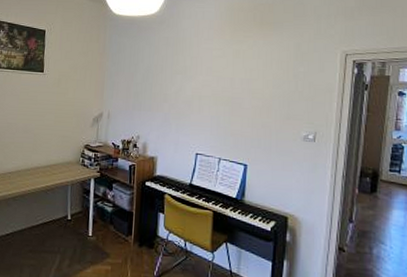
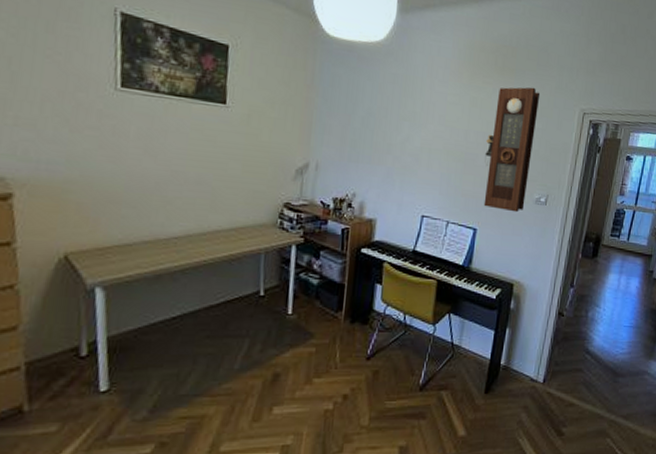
pendulum clock: none [250,36,300,149] -> present [483,87,541,213]

